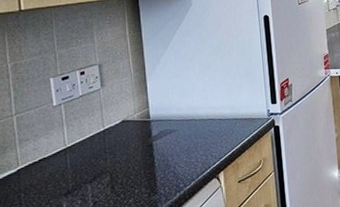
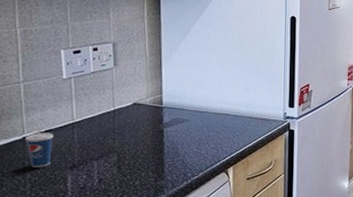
cup: none [20,150,48,199] -> present [25,119,54,167]

